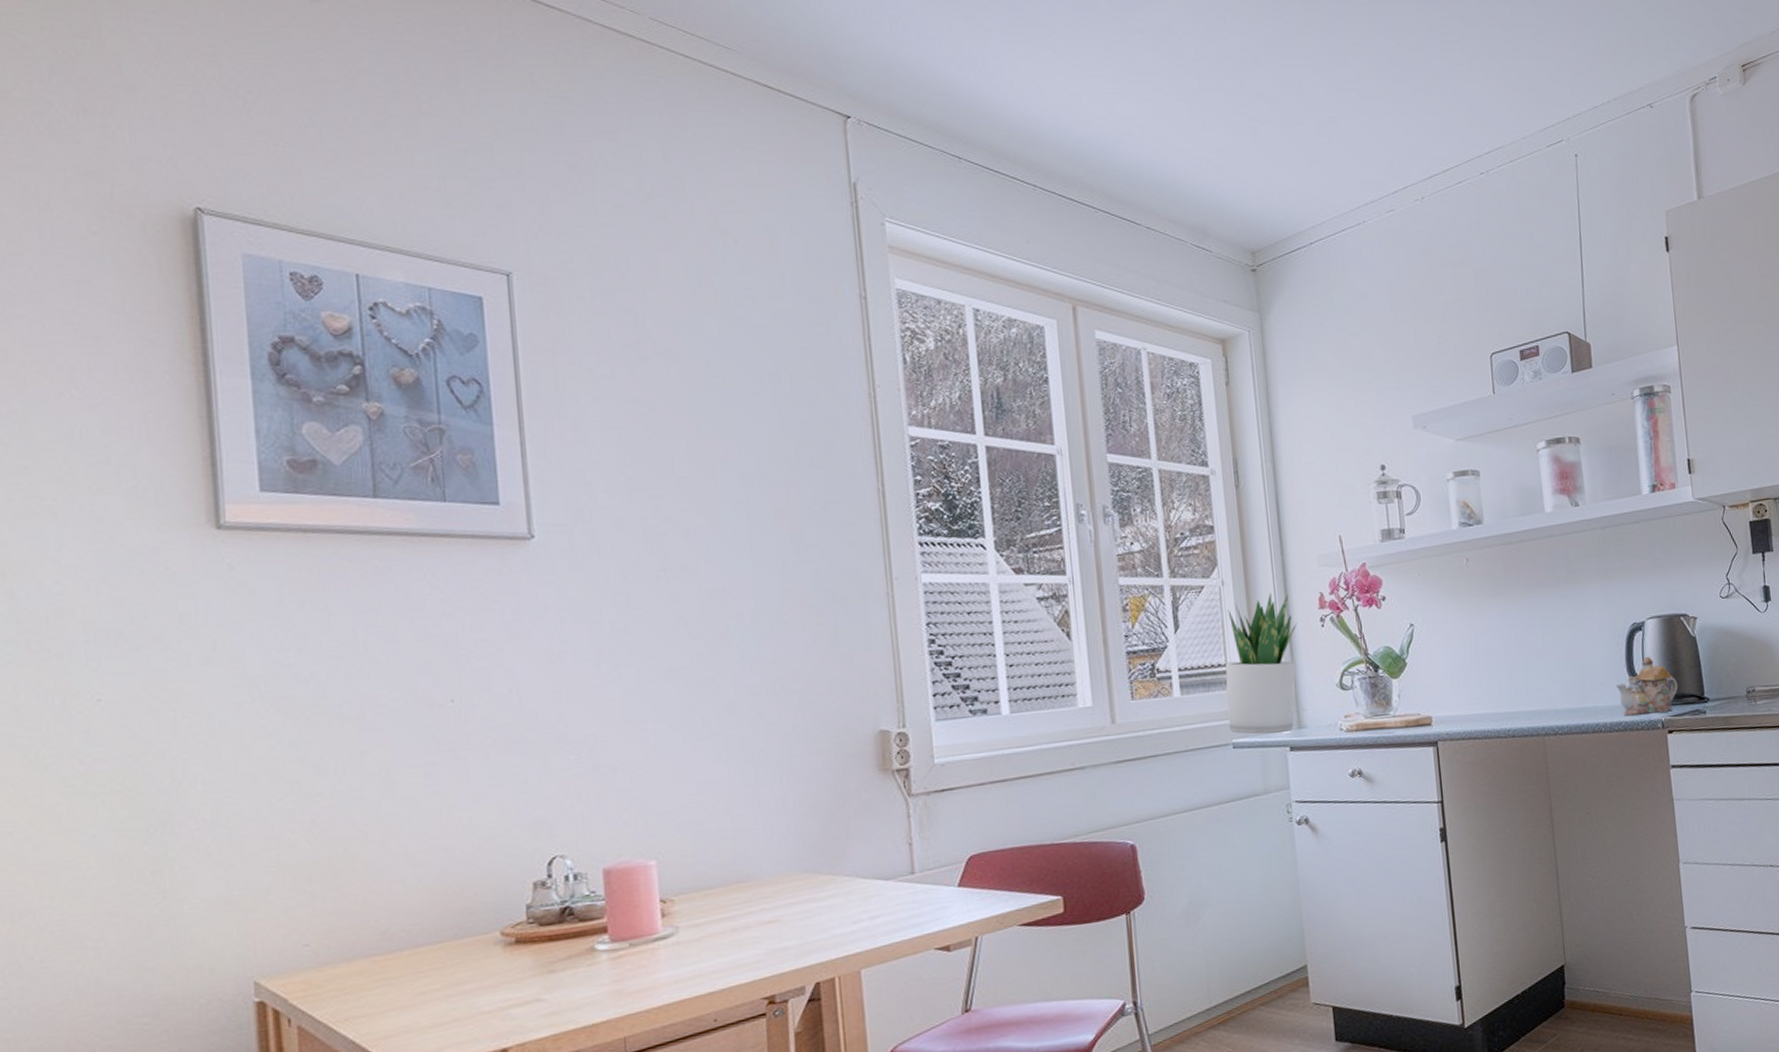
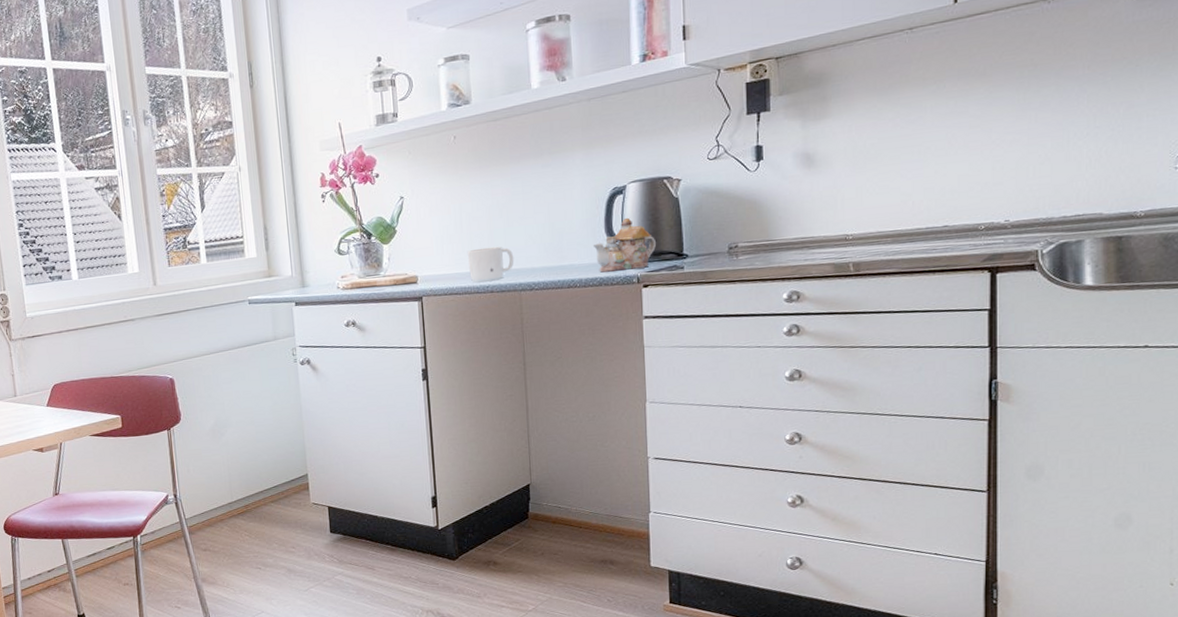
planter: present [1225,593,1297,735] -> none [242,175,302,293]
mug: none [1485,684,1536,726] -> present [467,246,514,283]

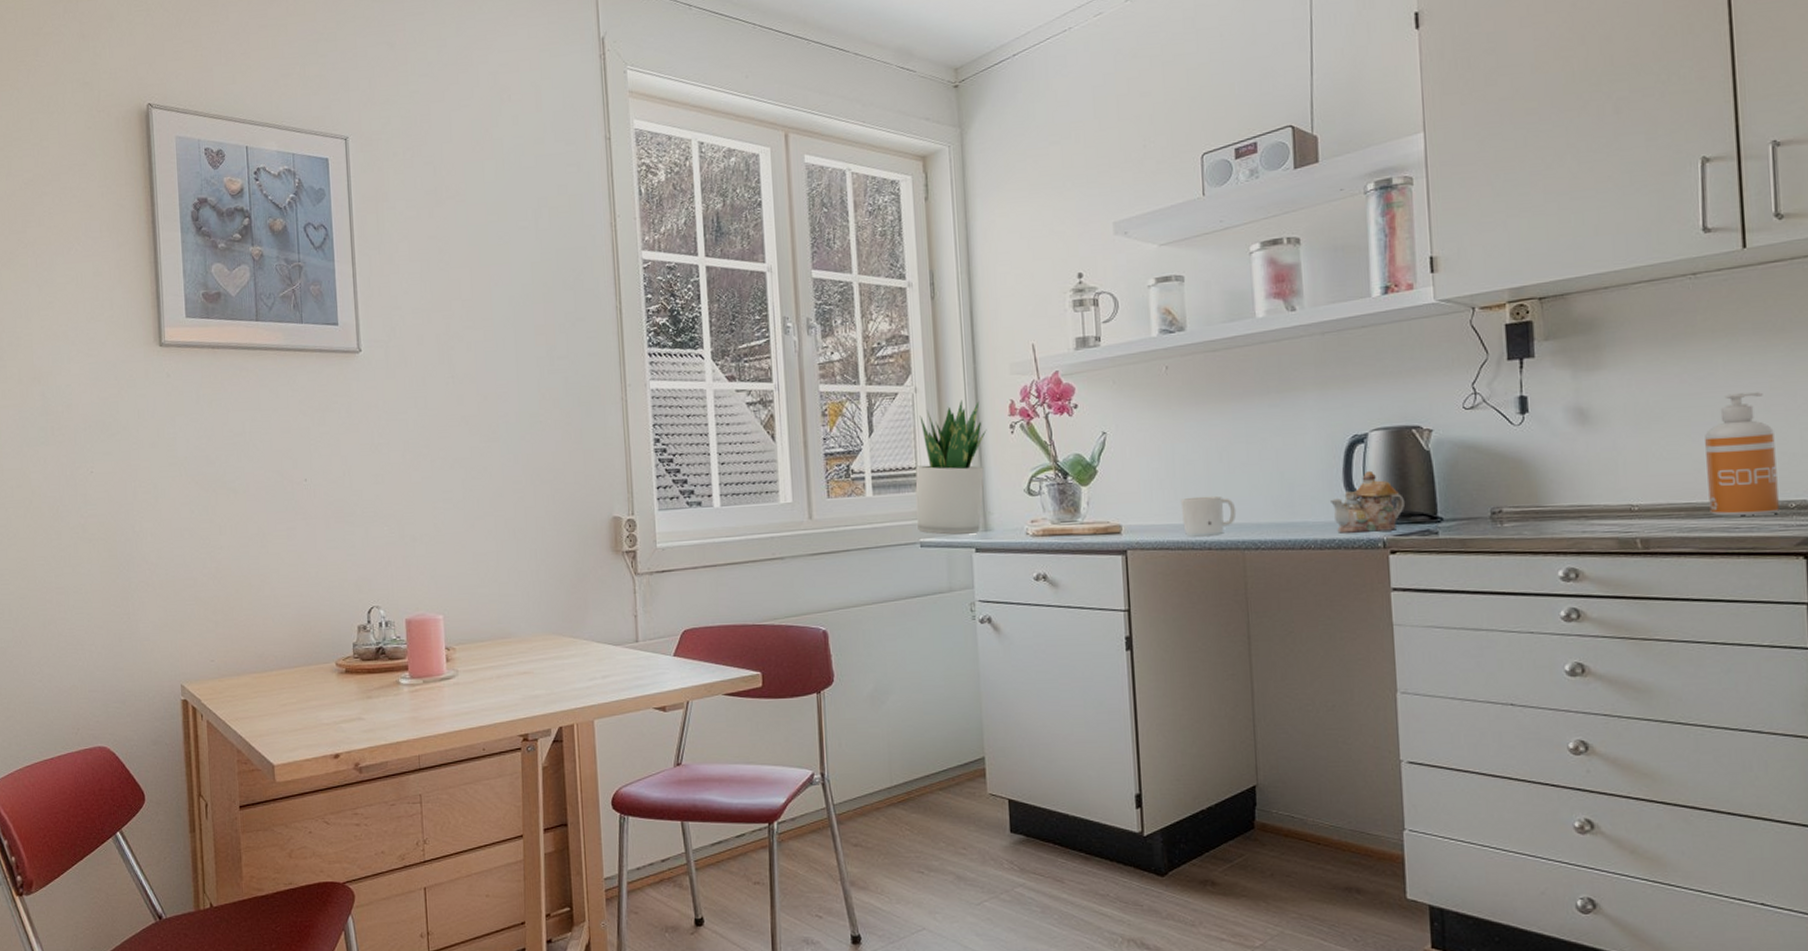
planter: none [242,175,302,293] -> present [915,400,987,535]
soap dispenser: none [912,131,970,241] -> present [1705,392,1779,517]

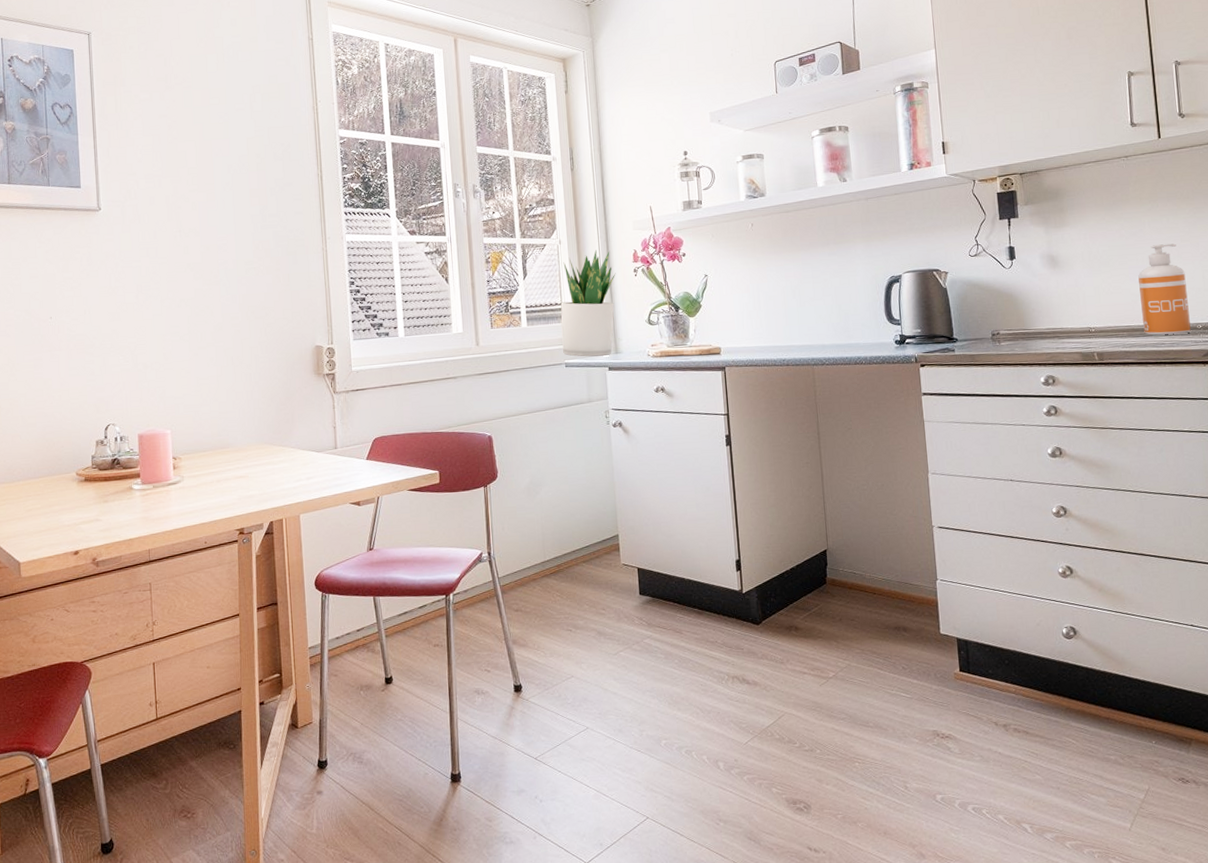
mug: present [1180,495,1237,537] -> none [765,323,807,356]
teapot: present [1329,470,1404,534] -> none [875,303,930,352]

